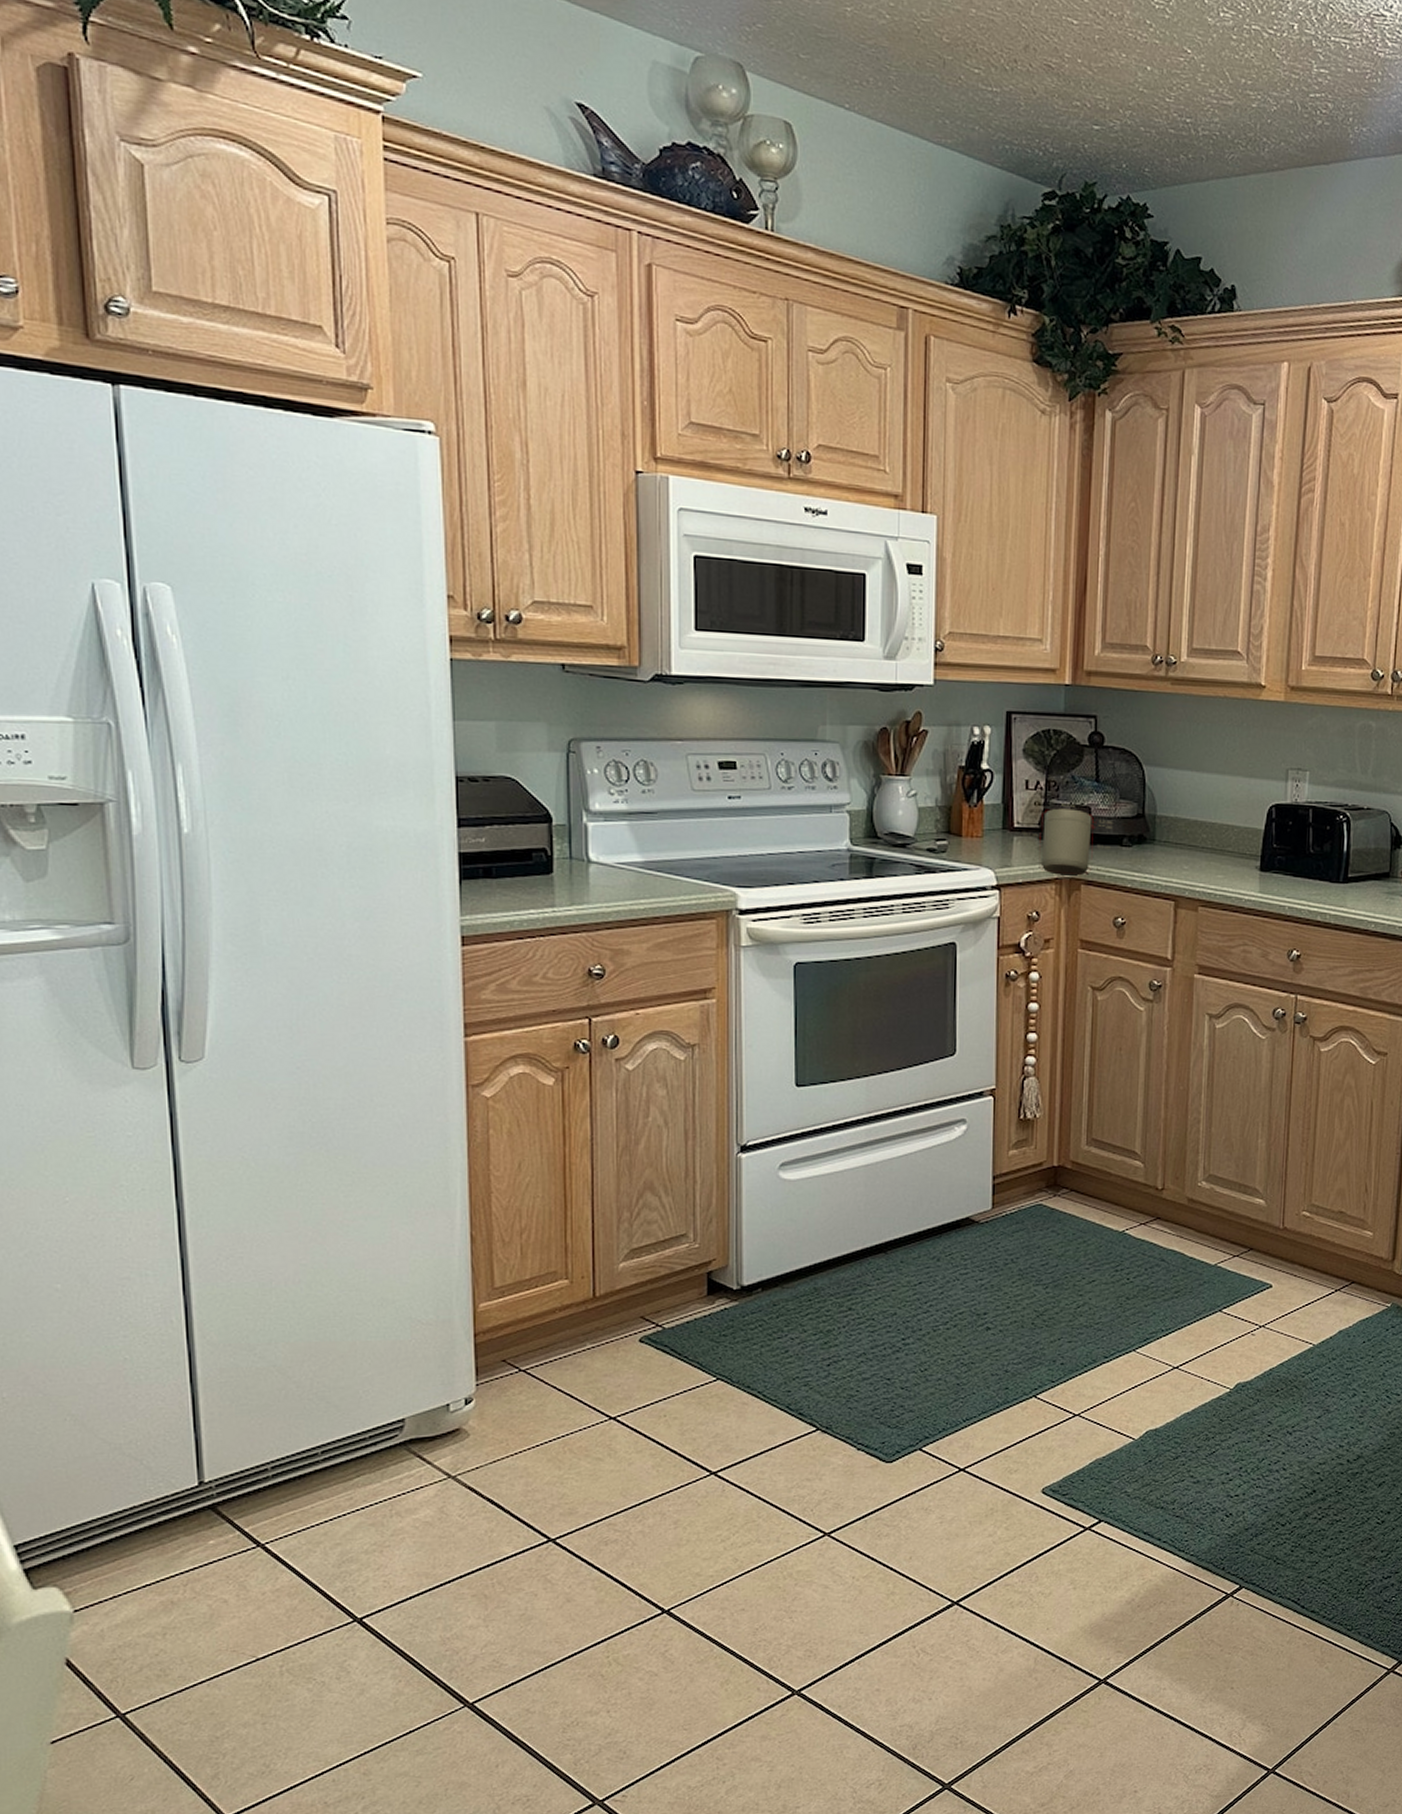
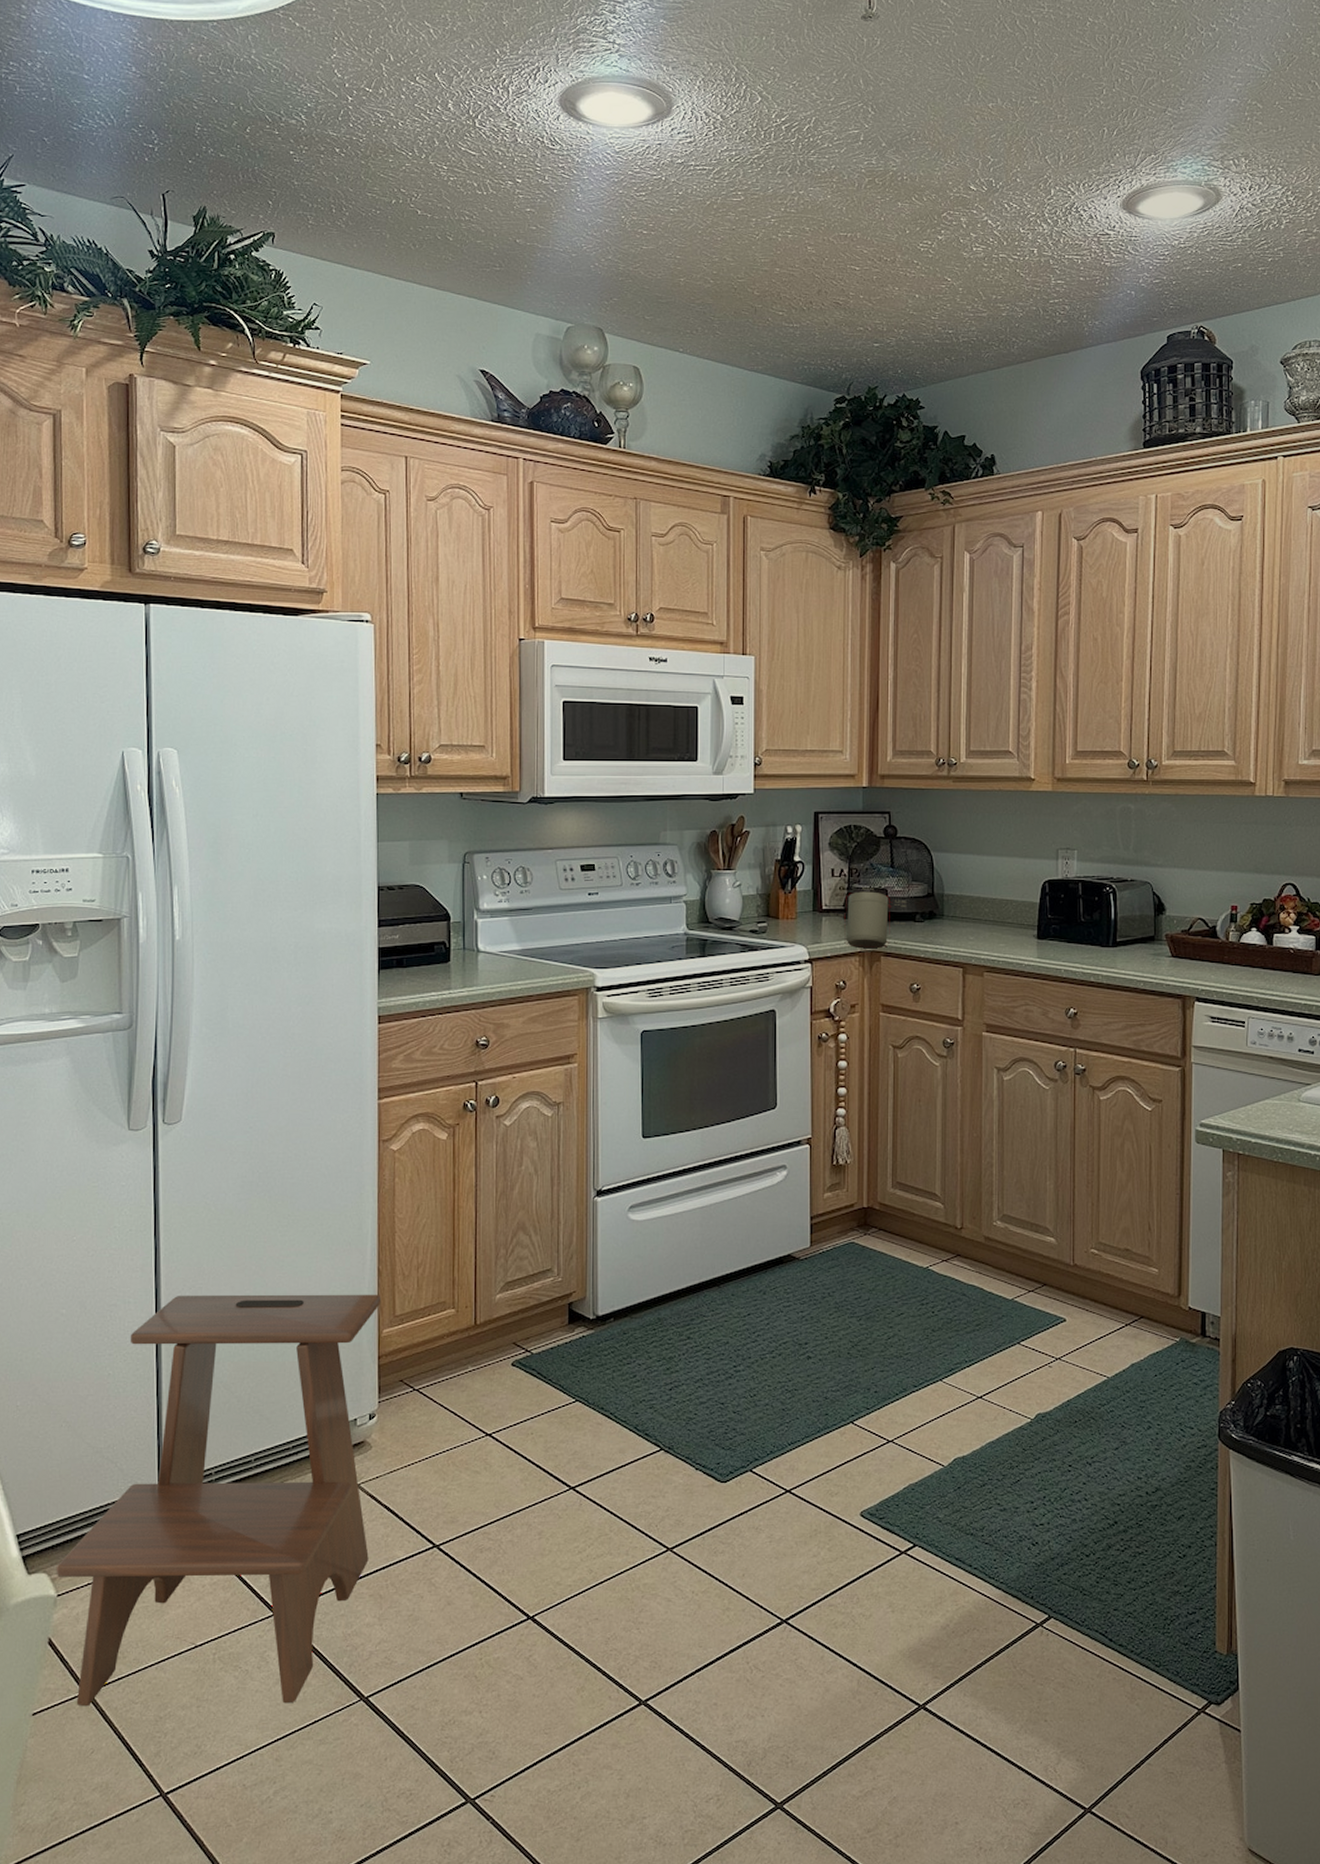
step stool: none [69,1263,476,1731] -> present [56,1294,381,1707]

